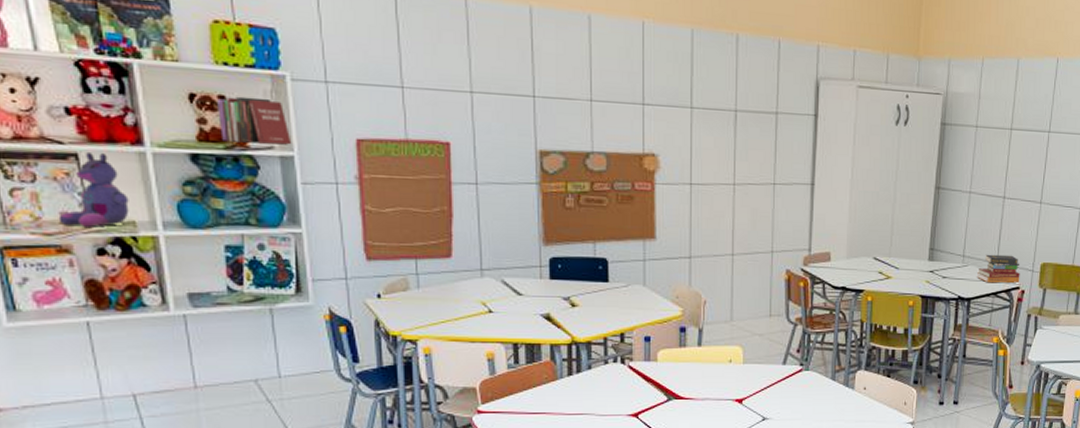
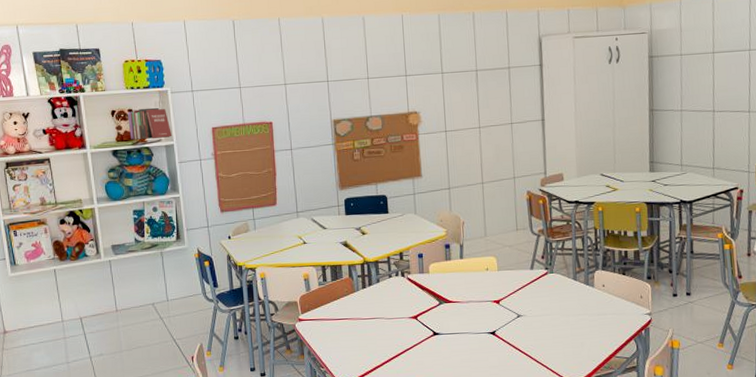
toy: present [58,153,129,227] -> none [39,157,78,207]
books: present [976,254,1020,284] -> none [695,160,738,187]

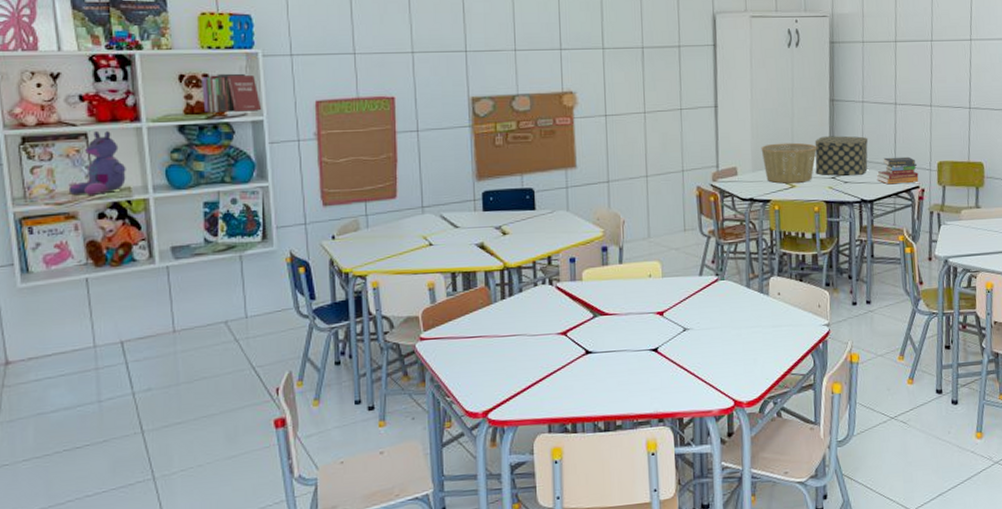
toy: none [39,157,78,207] -> present [68,131,126,196]
basket: none [585,150,638,187] -> present [761,142,817,184]
storage box: none [635,142,687,180] -> present [814,135,869,177]
books: none [695,160,738,187] -> present [876,156,919,185]

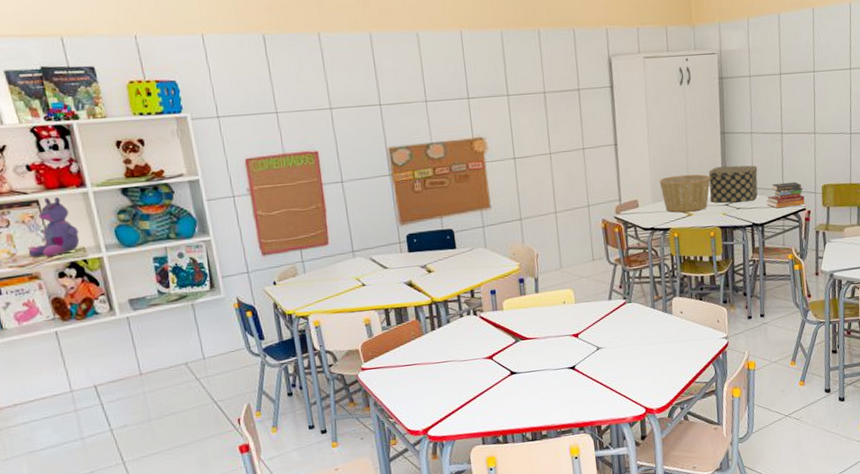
books: present [202,73,262,113] -> none [137,136,197,175]

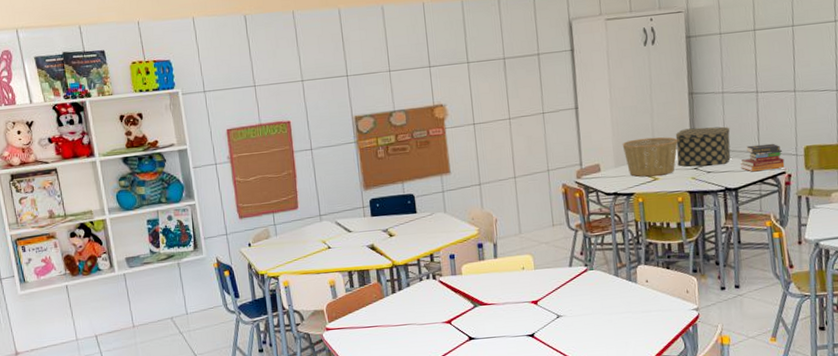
toy: present [28,197,80,258] -> none [47,166,88,220]

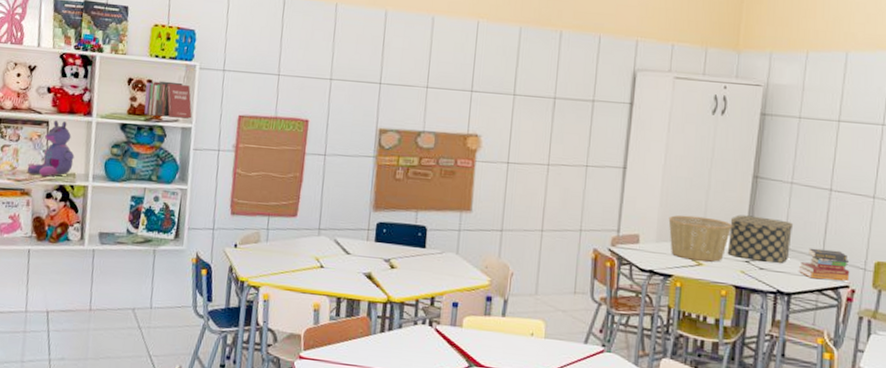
toy: none [47,166,88,220] -> present [27,121,75,177]
books: none [137,110,185,146] -> present [143,80,192,119]

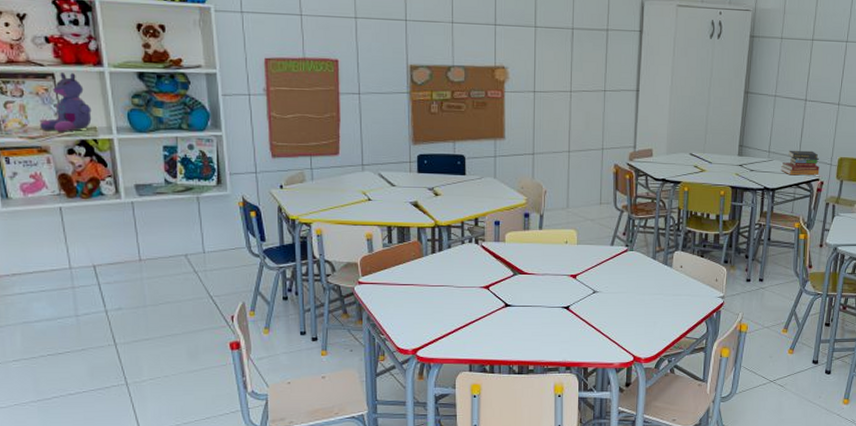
books: present [143,80,192,119] -> none [158,25,215,65]
basket: present [668,215,733,262] -> none [676,129,729,168]
storage box: present [727,214,794,264] -> none [725,126,777,166]

